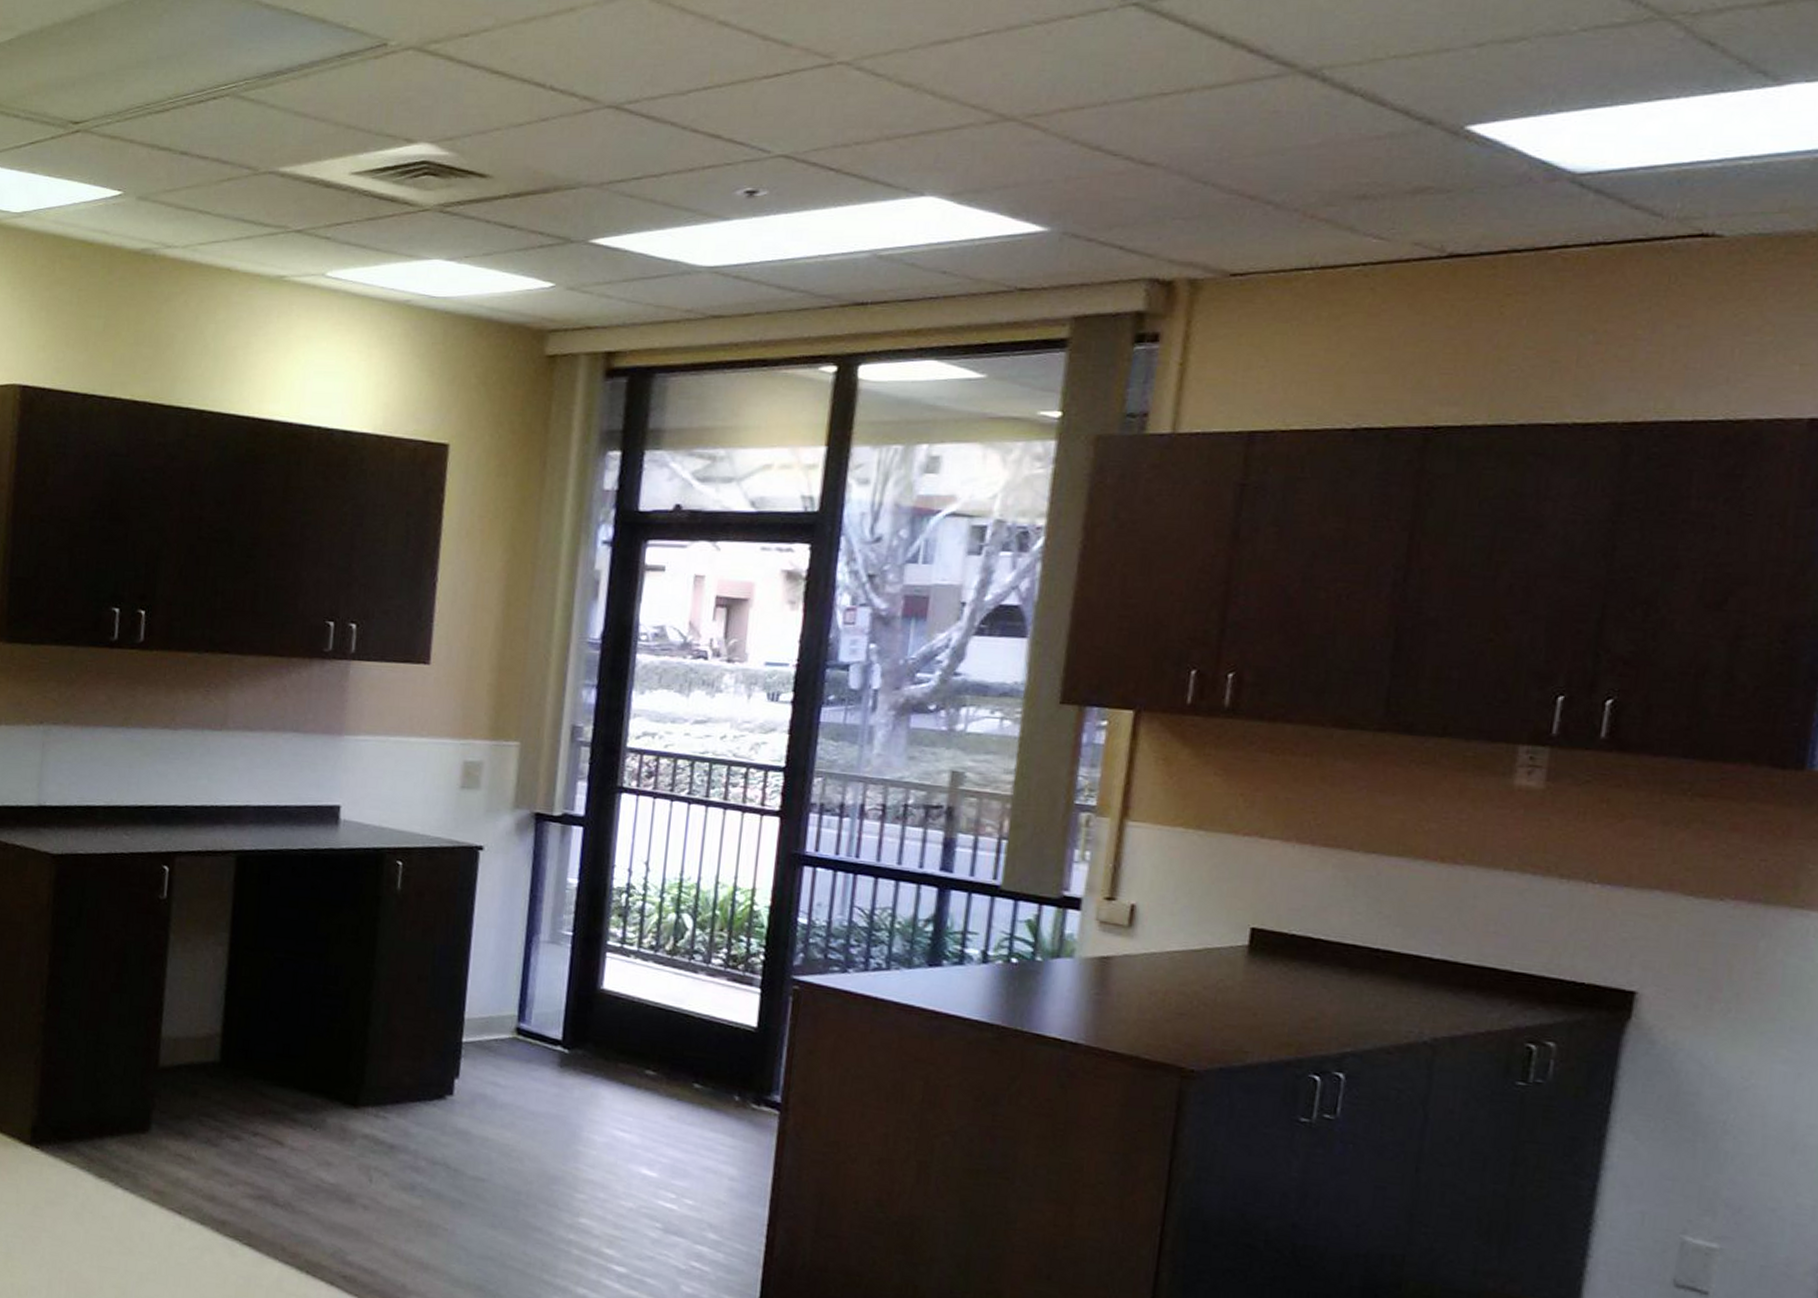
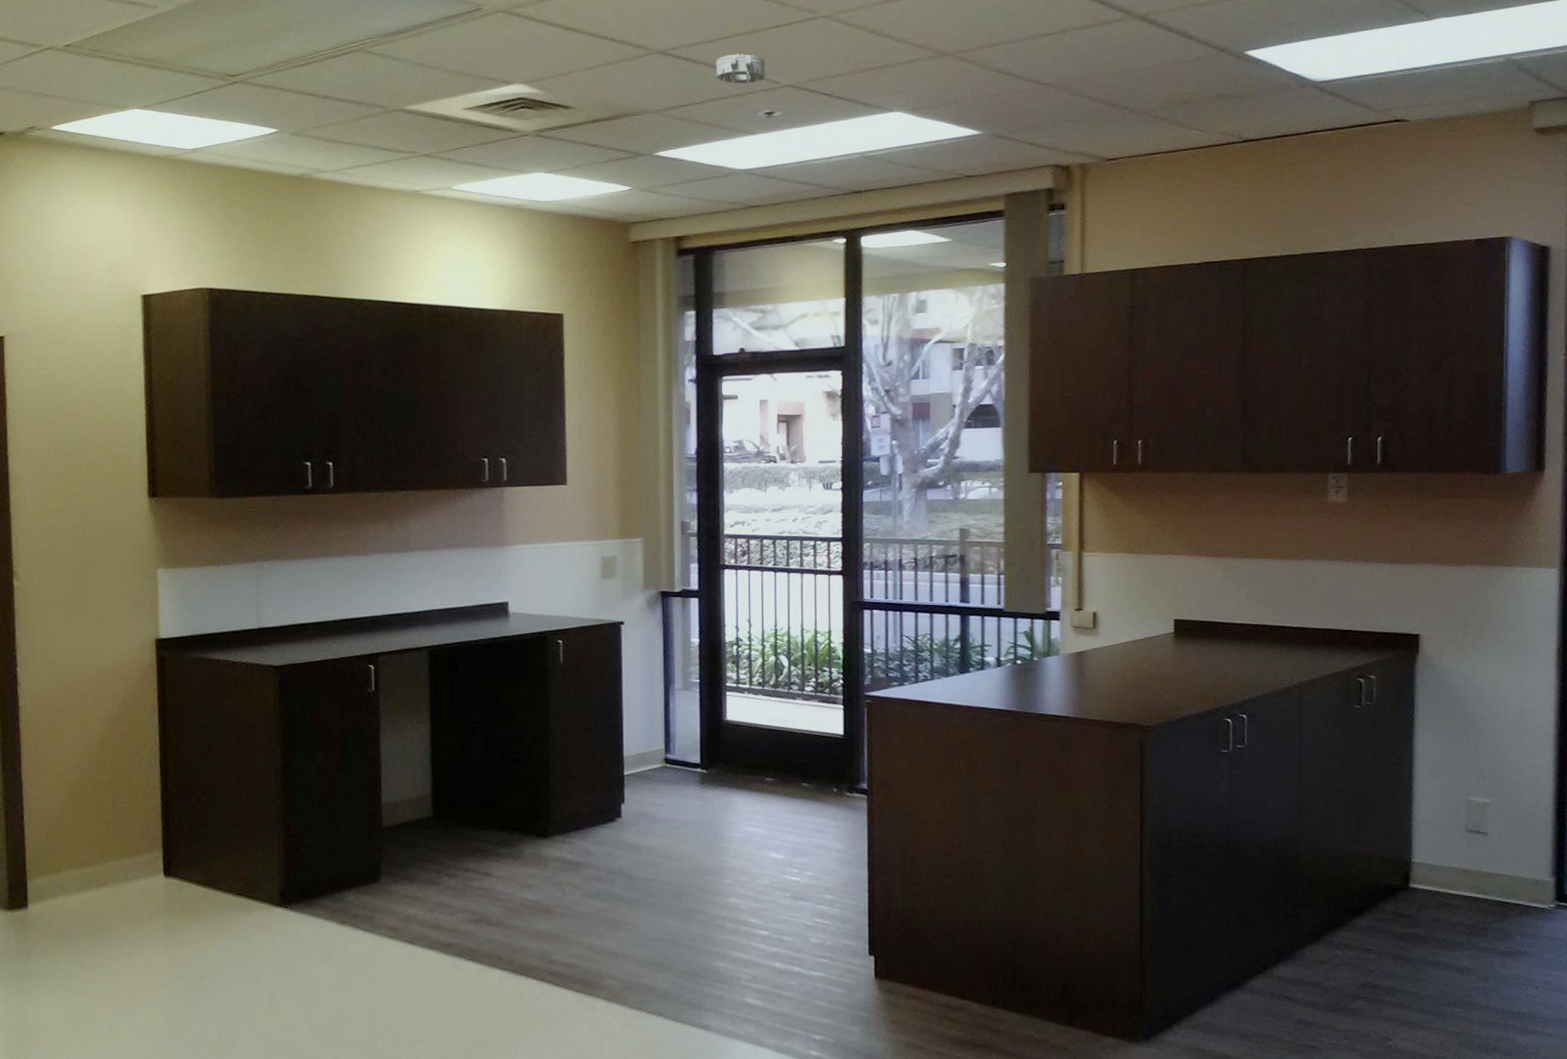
smoke detector: none [684,110,753,151] -> present [716,53,765,84]

